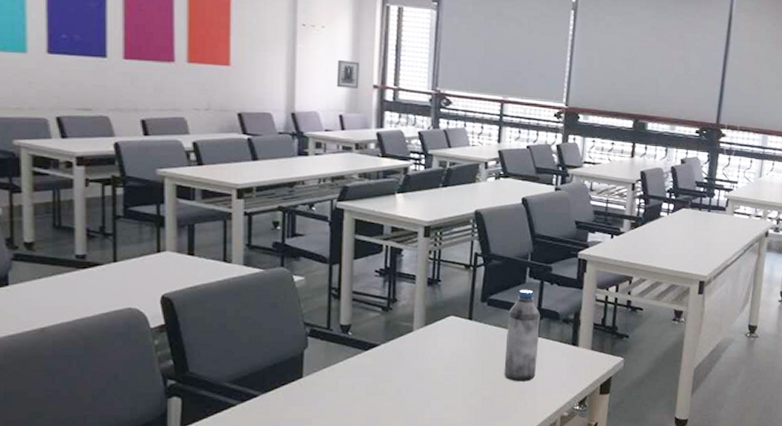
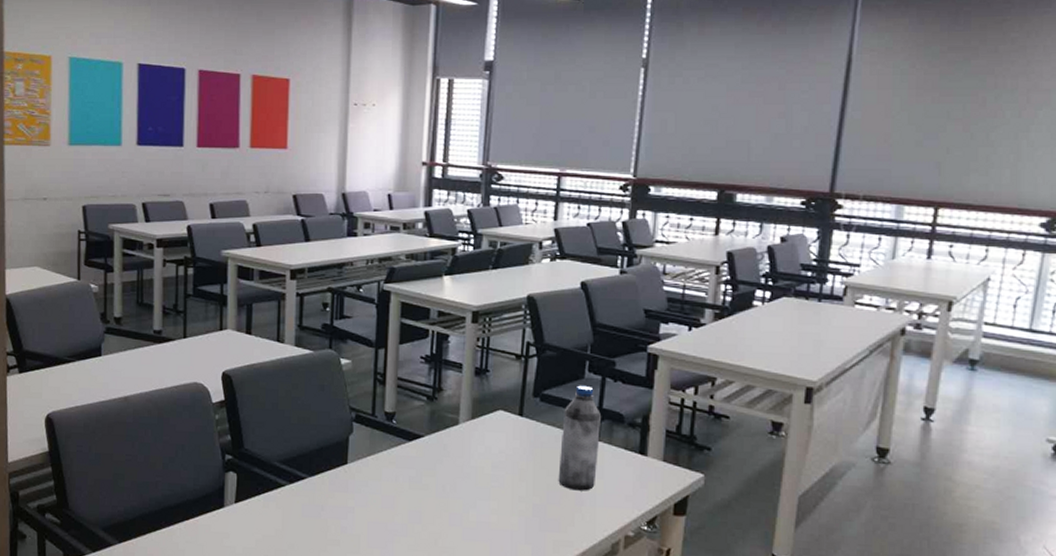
wall art: present [336,59,359,89] -> none [385,137,408,166]

